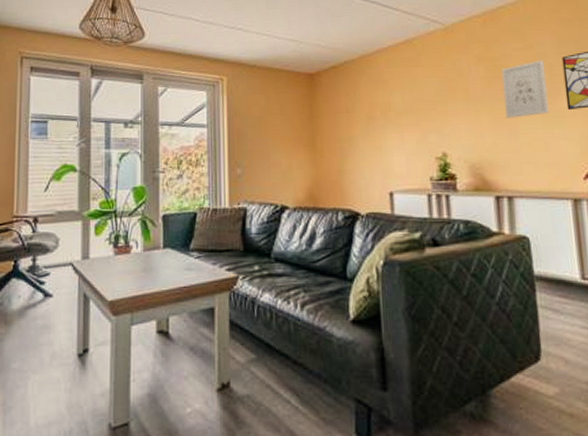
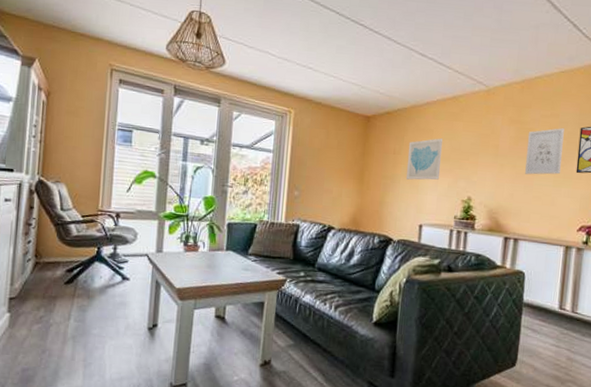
wall art: none [362,88,405,140] -> present [405,138,443,180]

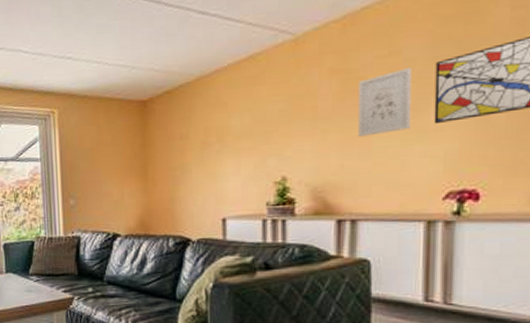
wall art: present [405,138,443,180] -> none [197,111,242,167]

